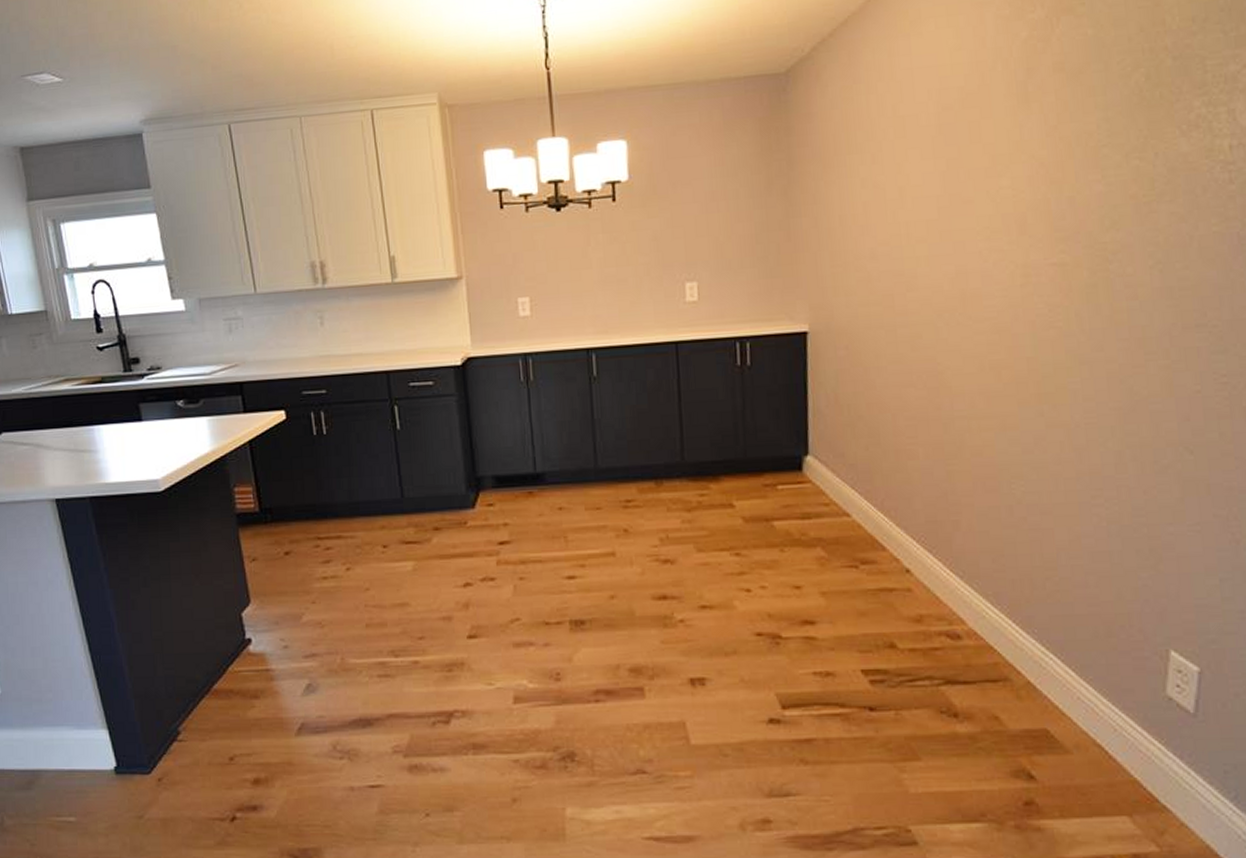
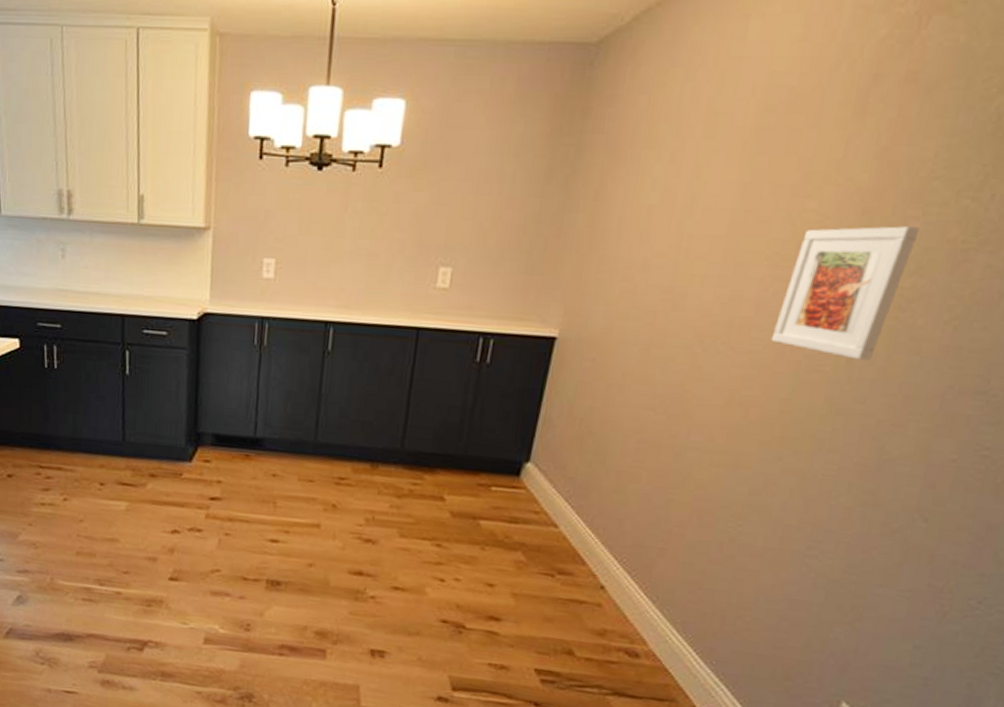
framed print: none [1002,188,1104,312] -> present [770,226,921,361]

